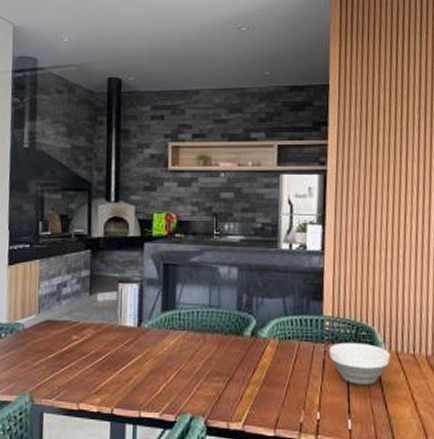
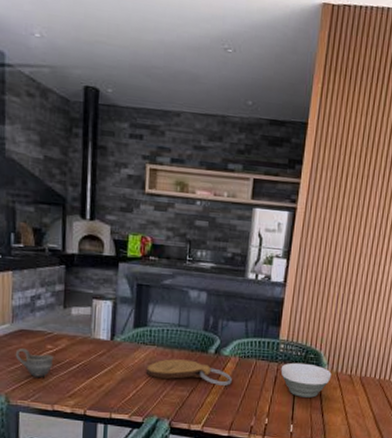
cup: none [40,340,80,372] -> present [15,347,54,377]
cutting board: none [176,345,273,374] -> present [146,359,232,386]

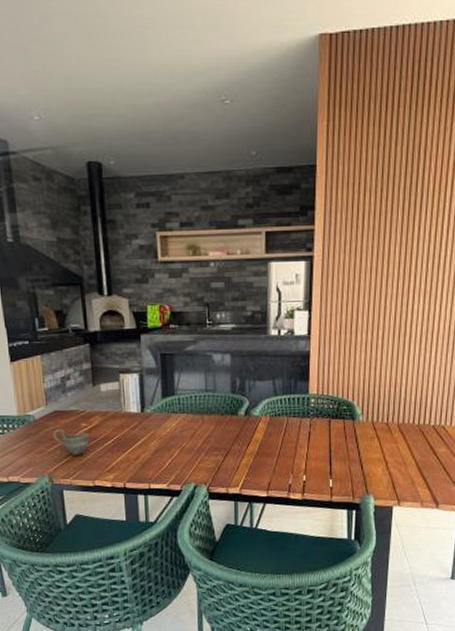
cutting board: present [146,359,232,386] -> none [178,424,265,447]
bowl: present [280,362,332,398] -> none [313,415,367,451]

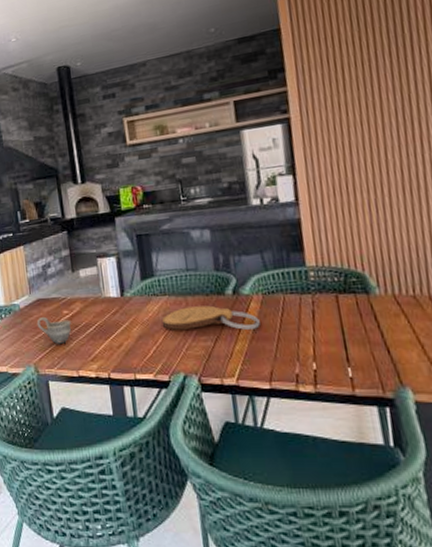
cutting board: none [178,424,265,447] -> present [161,305,260,330]

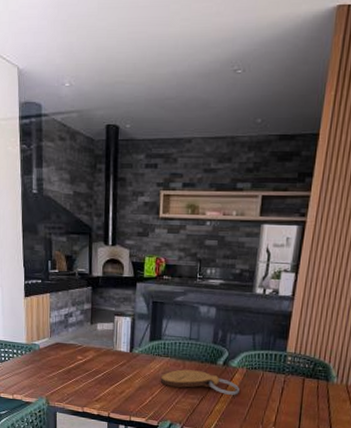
cup: present [36,316,72,344] -> none [53,358,83,384]

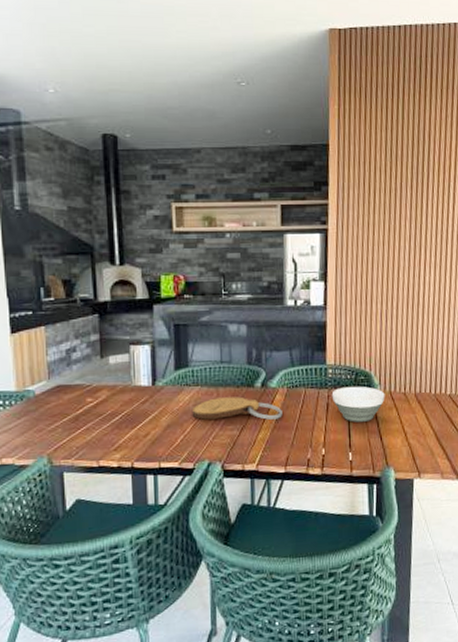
bowl: none [287,374,341,409] -> present [331,386,385,422]

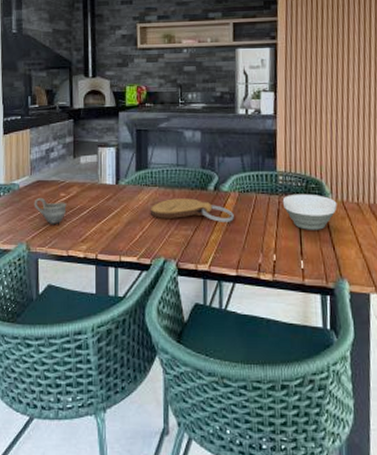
cup: none [54,404,95,433] -> present [34,197,67,224]

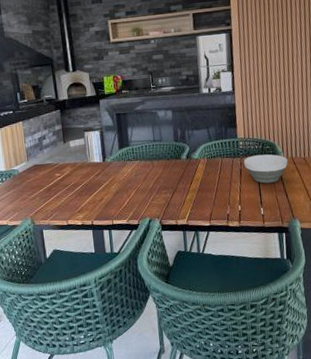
cup: present [34,197,67,224] -> none [33,179,63,200]
cutting board: present [150,198,234,222] -> none [134,167,205,186]

